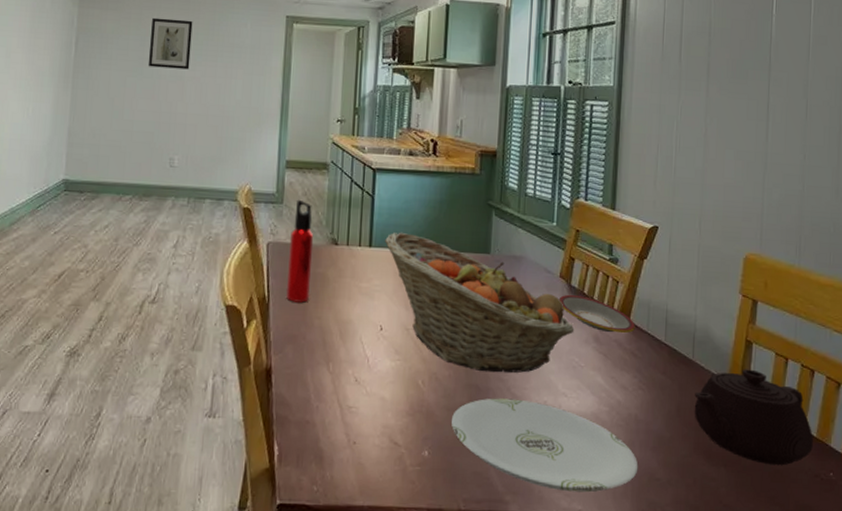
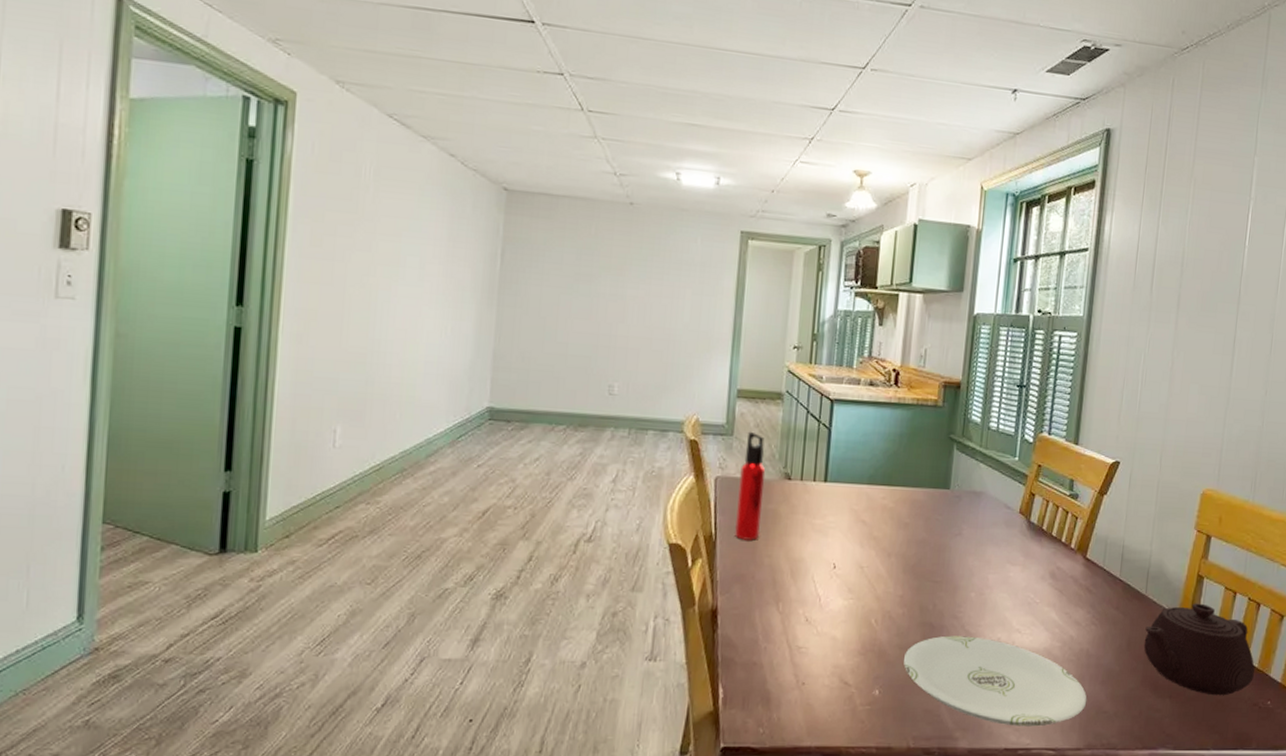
wall art: present [148,17,193,70] -> none [584,228,636,288]
fruit basket: present [384,232,575,373] -> none [840,466,1032,611]
plate: present [560,294,635,333] -> none [1018,530,1092,569]

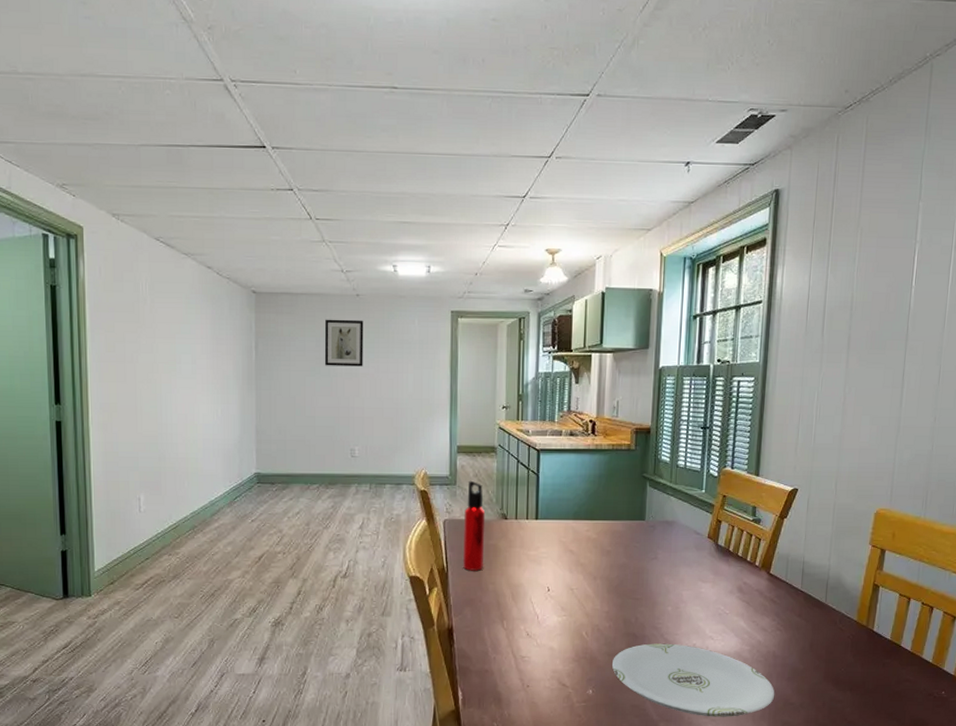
wall art: none [584,228,636,288] -> present [324,319,364,367]
teapot: present [1143,603,1255,696] -> none [825,609,929,688]

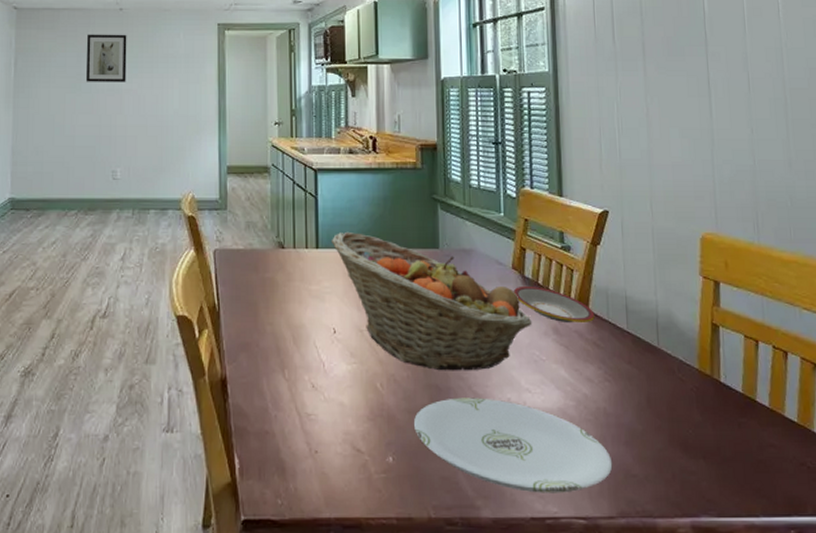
water bottle: present [463,480,486,571] -> none [237,204,260,309]
fruit basket: none [549,505,721,622] -> present [330,231,532,371]
plate: none [707,552,775,583] -> present [514,285,595,322]

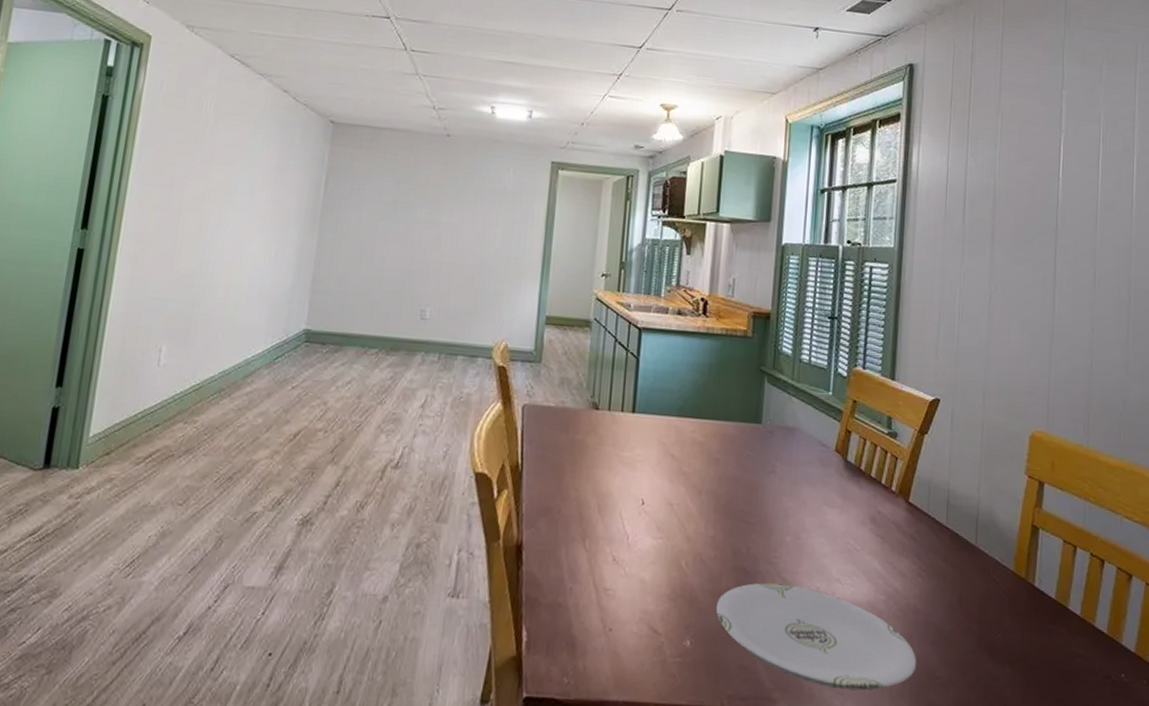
wall art: present [85,34,127,82] -> none [401,158,452,215]
fruit basket: present [330,231,532,371] -> none [648,397,850,556]
plate: present [514,285,595,322] -> none [835,470,915,514]

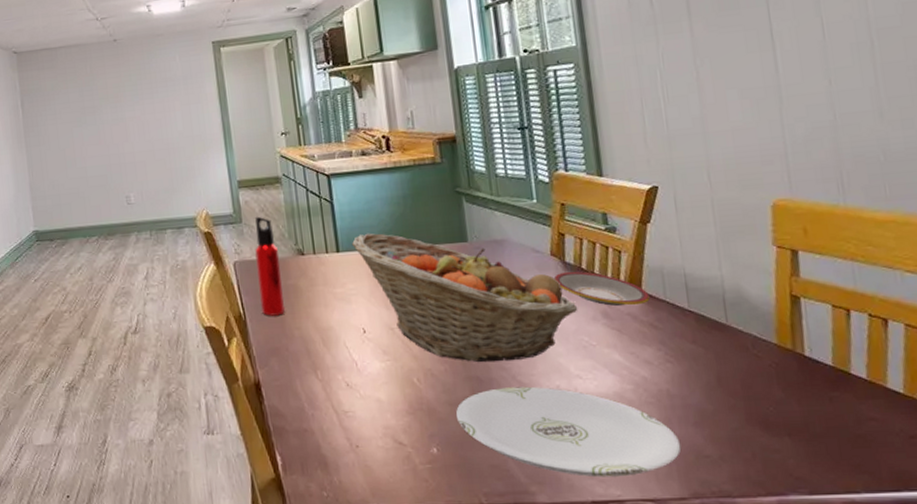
water bottle: none [541,358,574,472] -> present [255,216,285,316]
fruit basket: none [648,397,850,556] -> present [351,233,578,363]
plate: none [835,470,915,514] -> present [555,271,650,306]

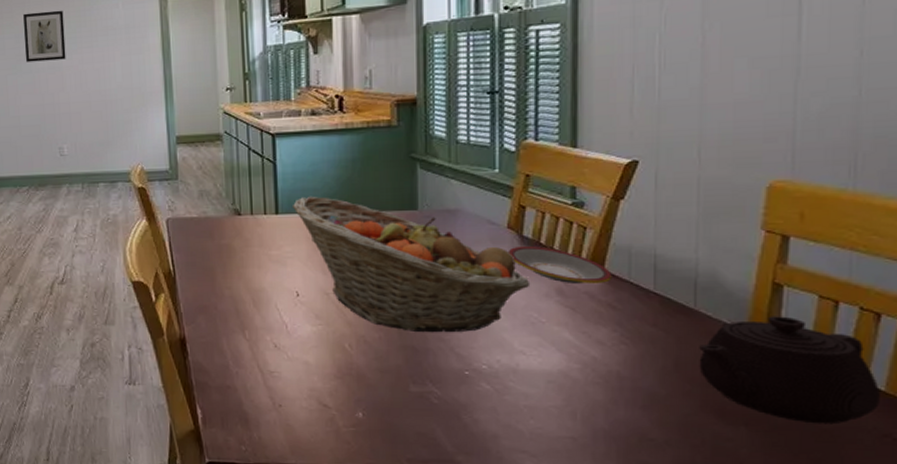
wall art: none [86,64,129,115] -> present [23,10,66,62]
water bottle: present [255,216,285,316] -> none [190,173,217,274]
plate: present [455,386,681,477] -> none [385,358,624,453]
teapot: none [736,326,901,430] -> present [699,316,880,425]

